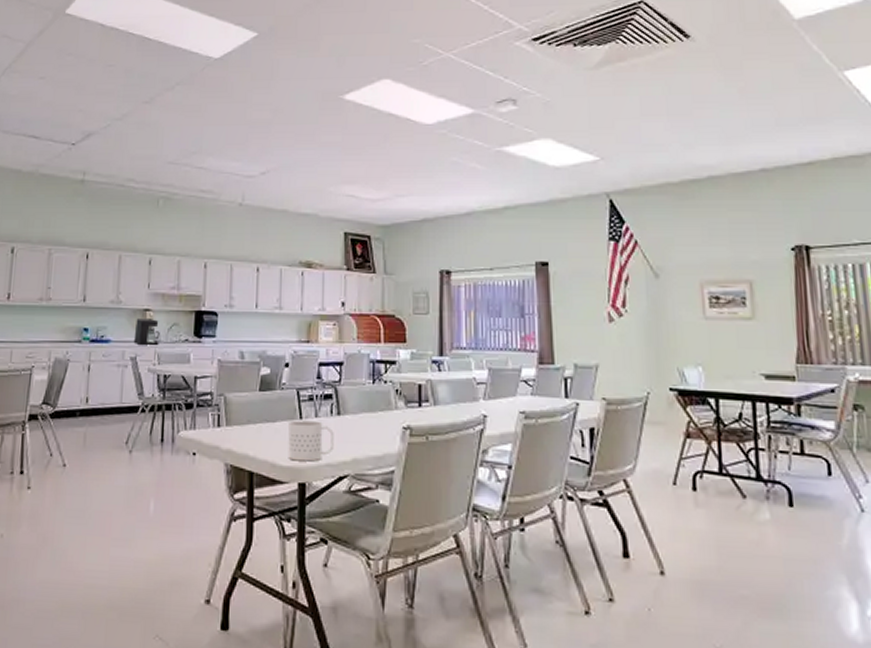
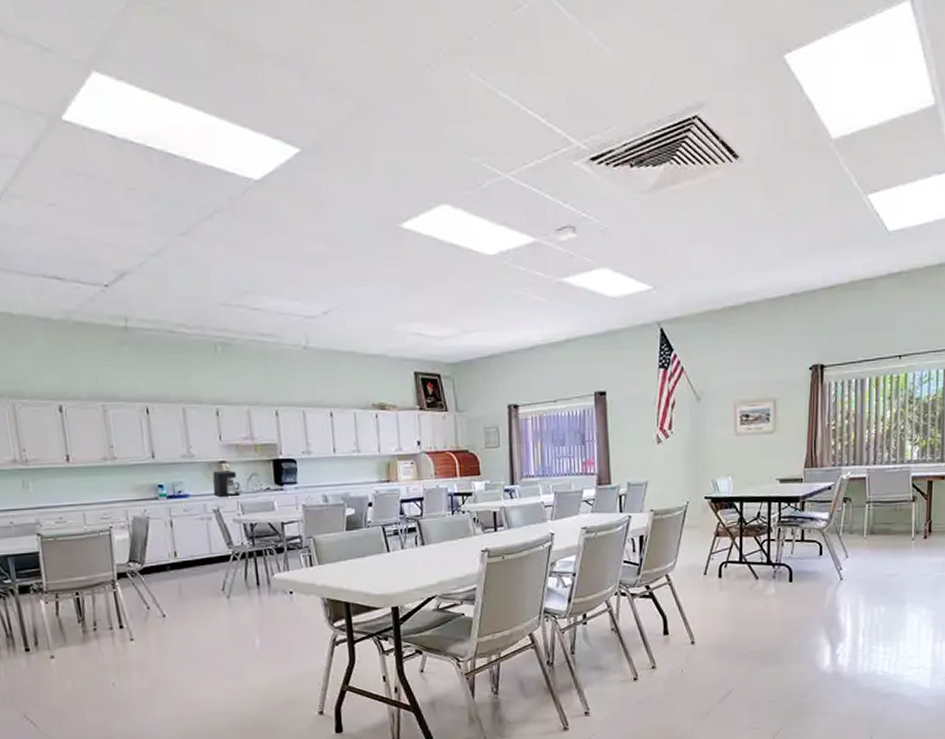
mug: present [288,420,334,462] -> none [377,552,421,589]

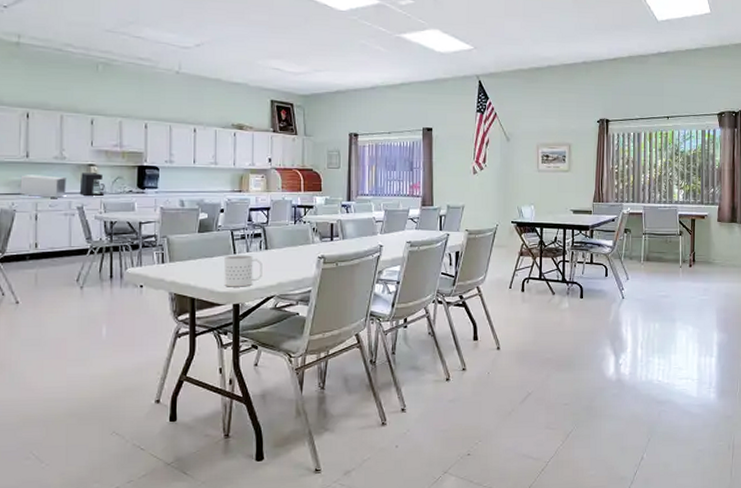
microwave: none [149,476,199,503] -> present [20,175,67,199]
mug: none [377,552,421,589] -> present [224,255,263,287]

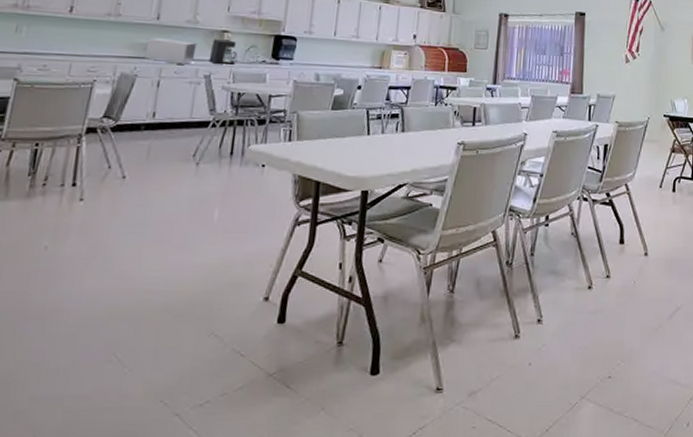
mug: present [224,255,263,287] -> none [354,136,398,172]

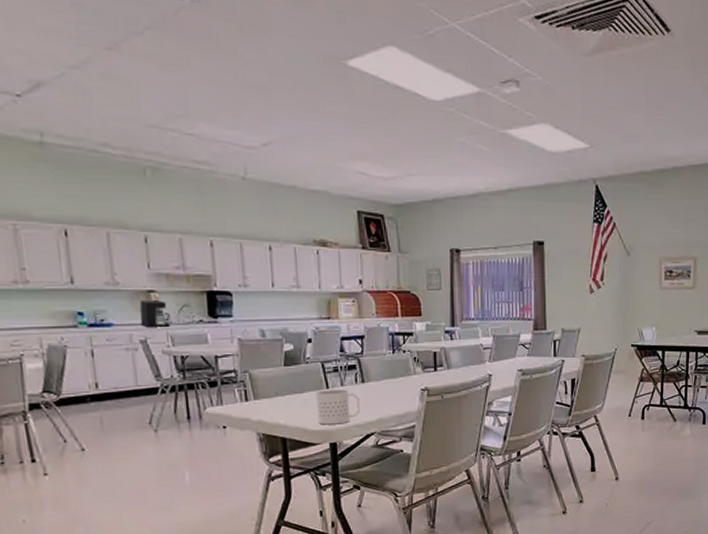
microwave: present [144,37,197,66] -> none [67,304,125,332]
mug: none [354,136,398,172] -> present [316,389,360,425]

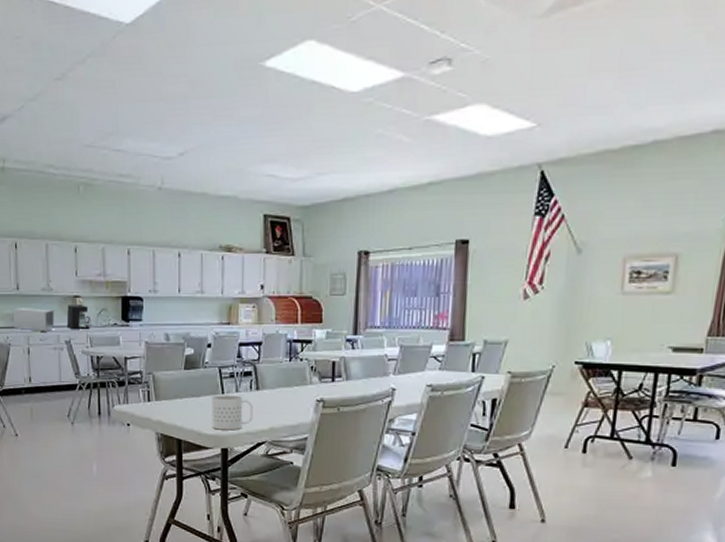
microwave: none [67,304,125,332] -> present [13,308,55,333]

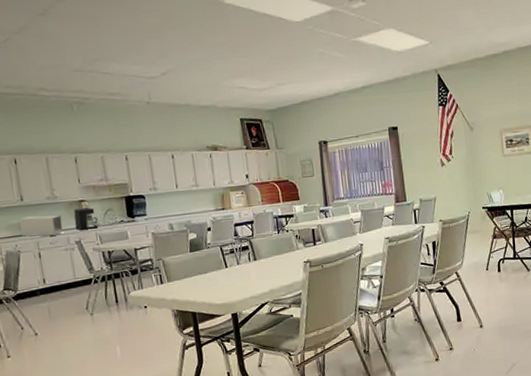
mug: present [212,395,253,431] -> none [217,267,255,299]

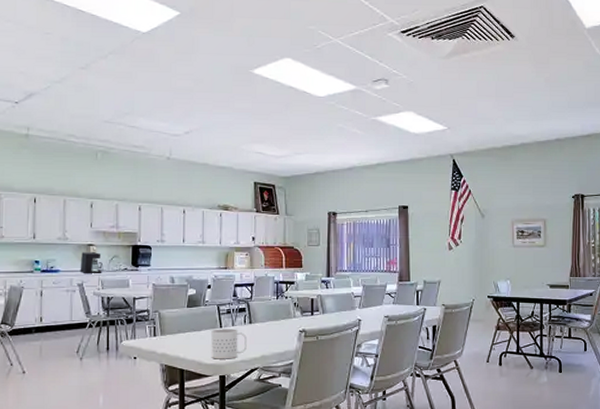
microwave: present [19,215,63,238] -> none [27,254,69,277]
mug: none [217,267,255,299] -> present [211,329,247,359]

